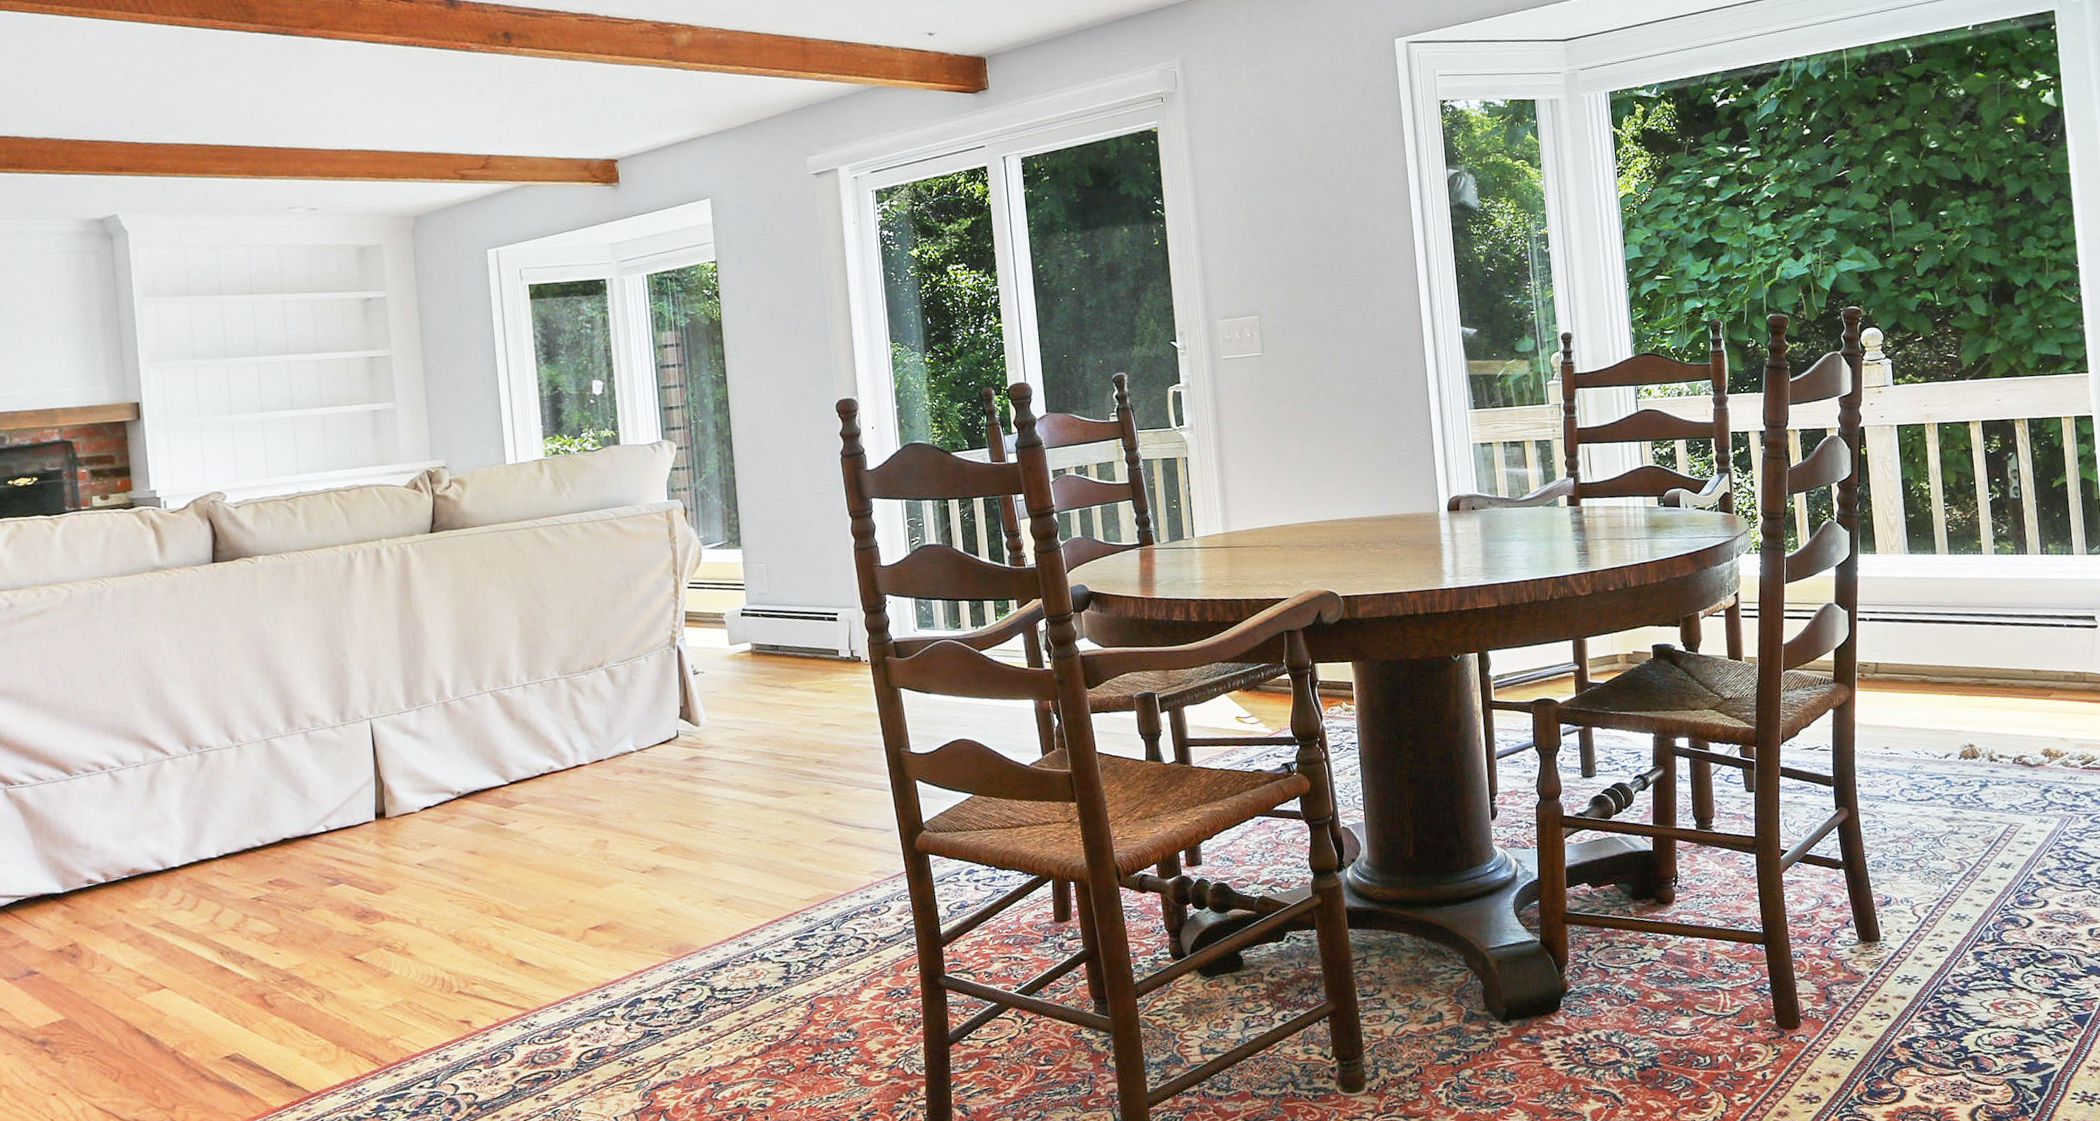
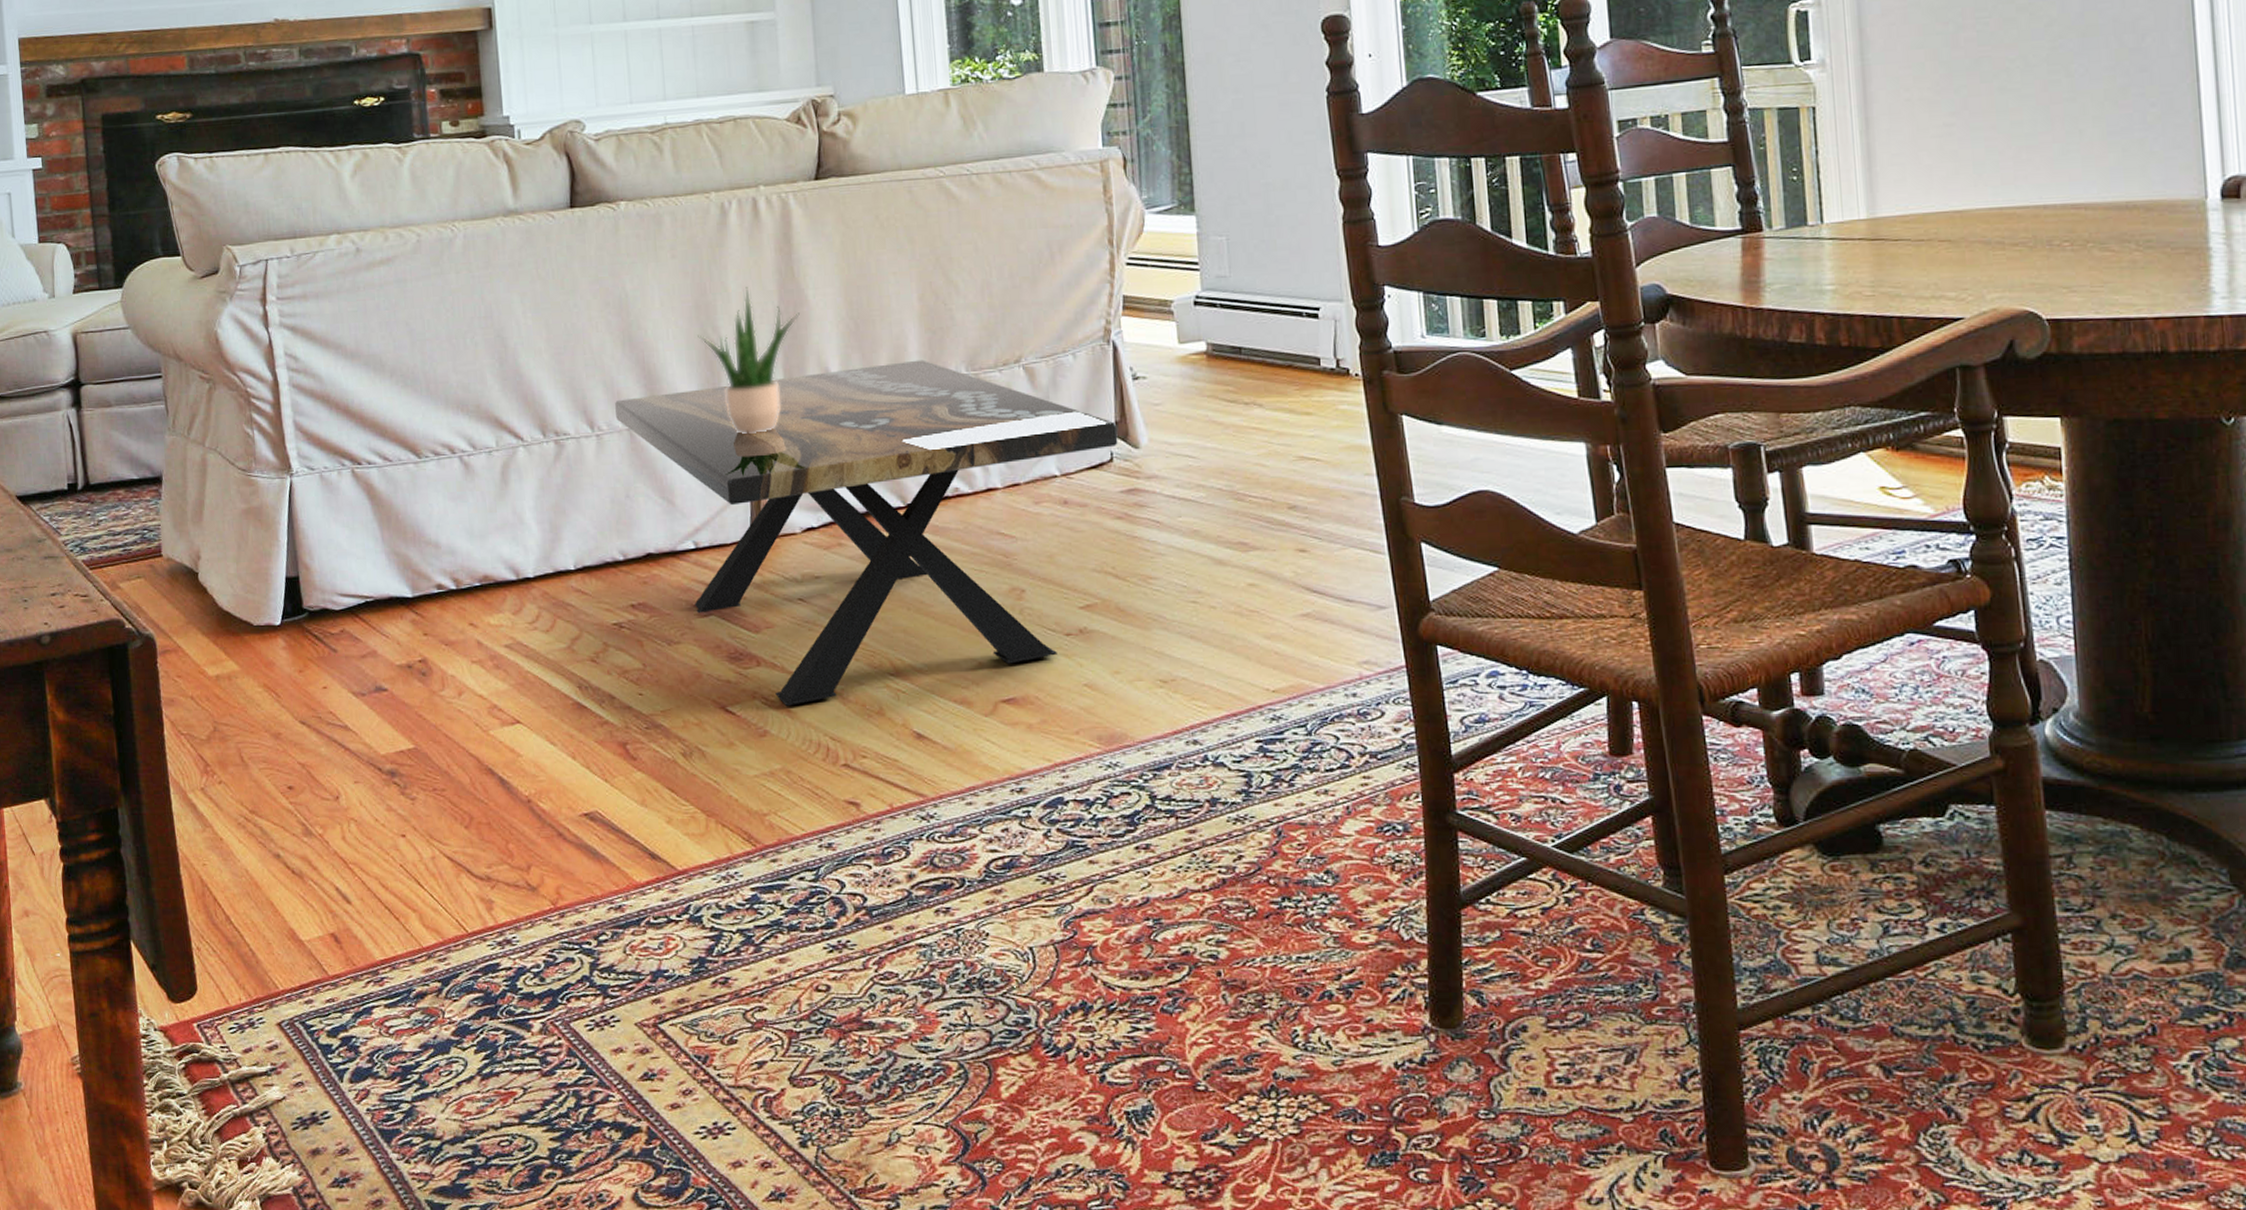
coffee table: none [254,669,683,950] -> present [615,359,1118,706]
potted plant: none [328,619,417,737] -> present [698,287,800,434]

